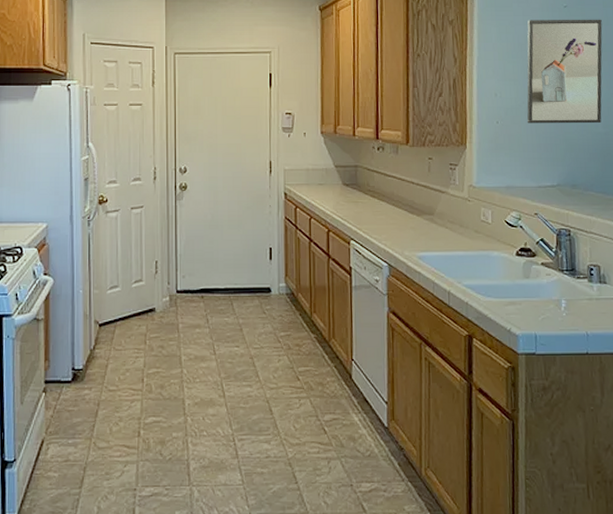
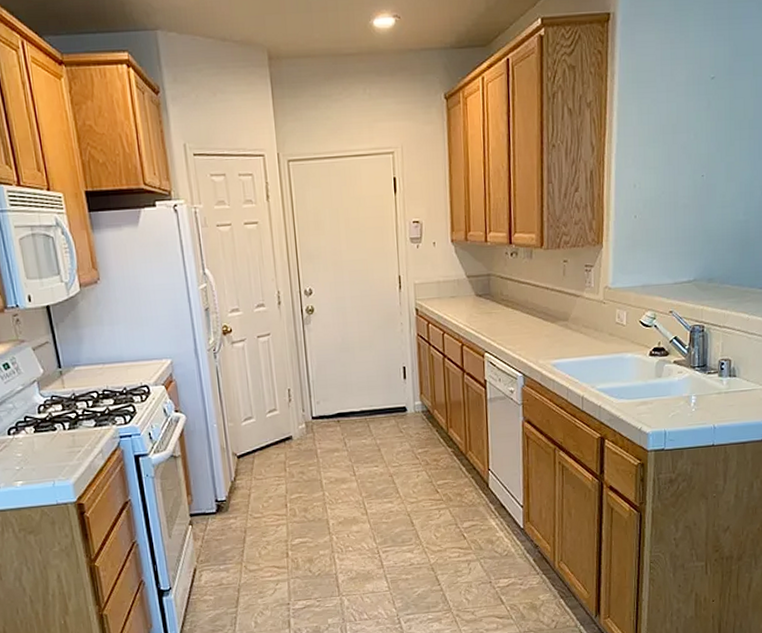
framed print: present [527,19,603,124] -> none [666,90,751,216]

